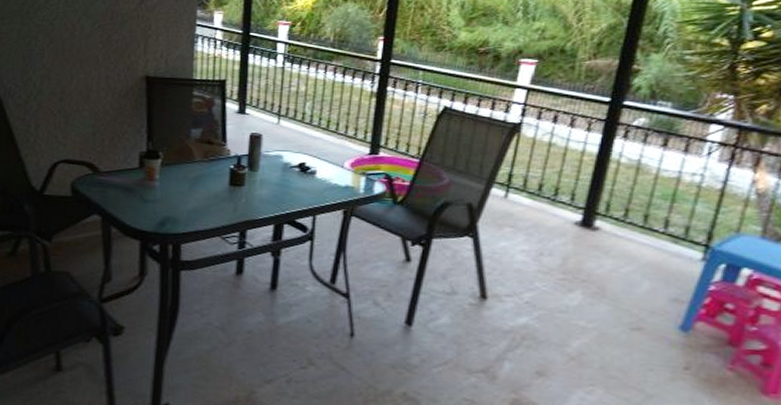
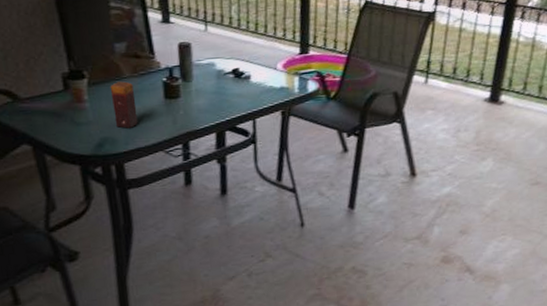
candle: none [179,165,202,210] -> present [110,81,138,129]

